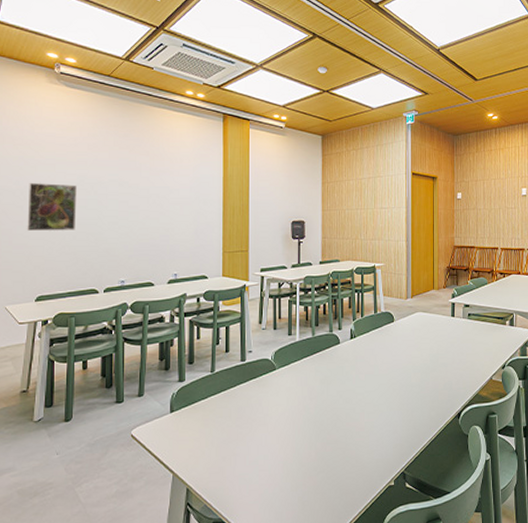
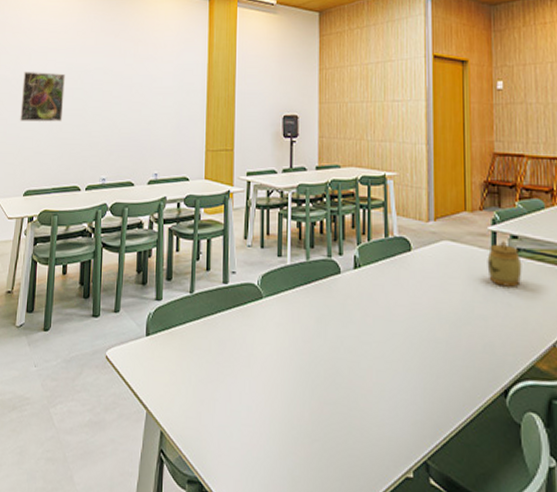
jar: none [448,309,472,341] -> present [487,241,522,287]

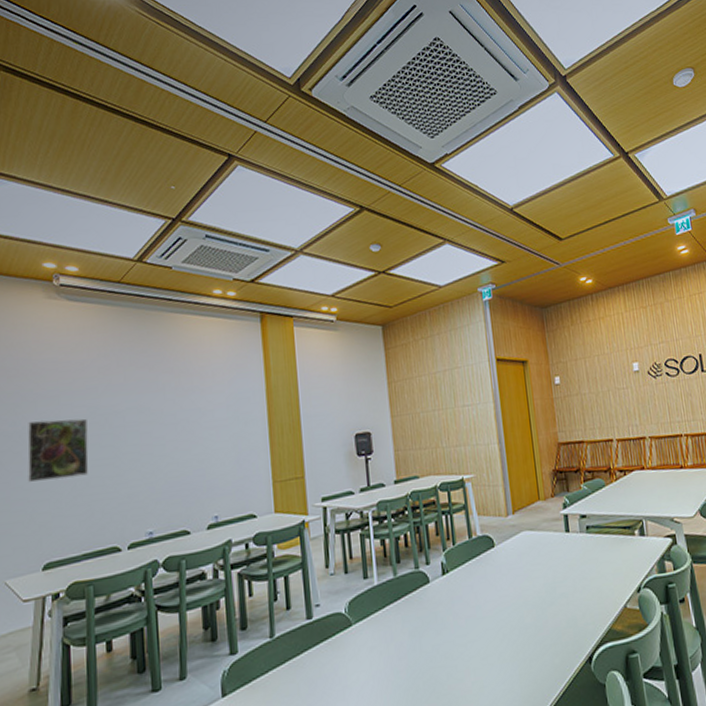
jar: present [487,241,522,287] -> none [562,522,593,563]

